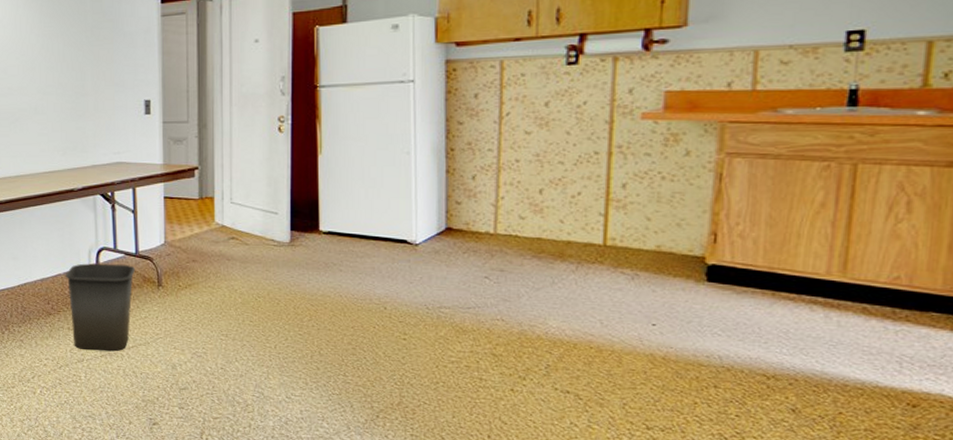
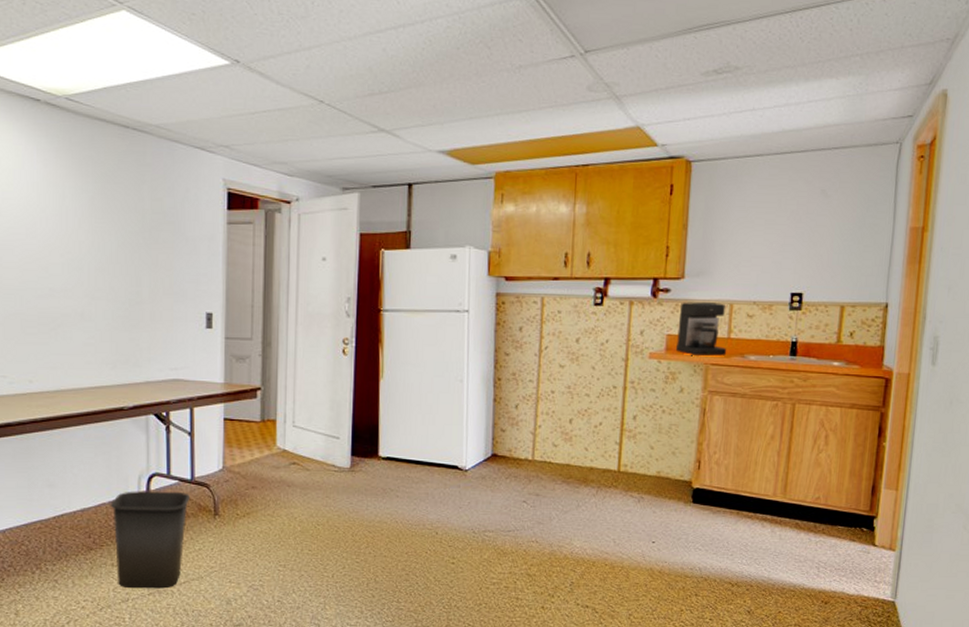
coffee maker: none [677,50,752,114] -> present [675,302,727,357]

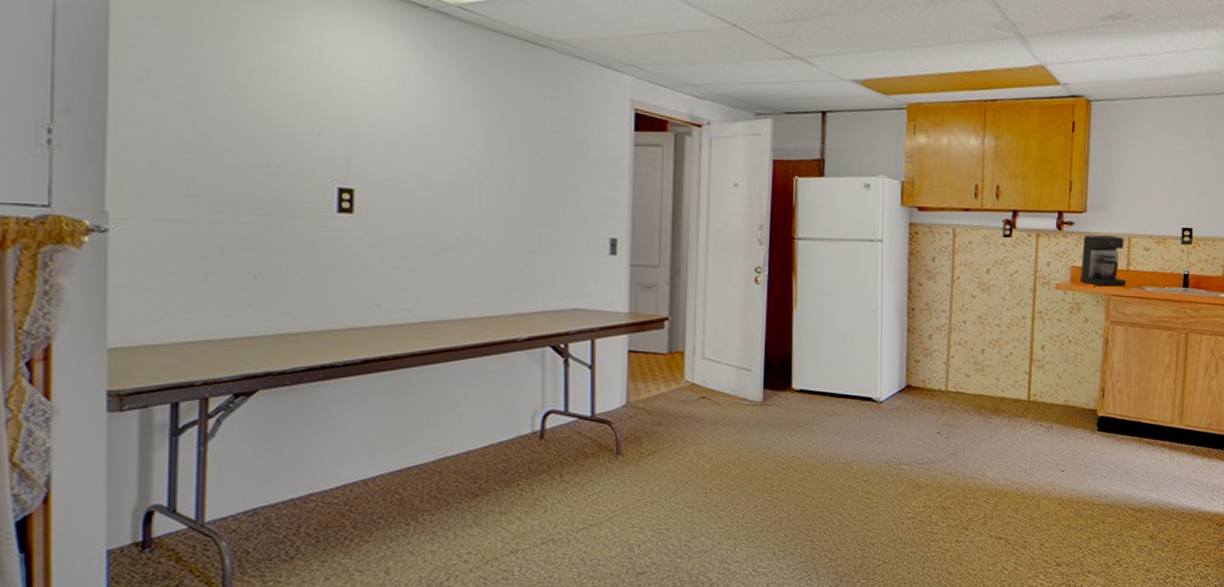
waste bin: present [110,491,190,589] -> none [499,429,589,537]

